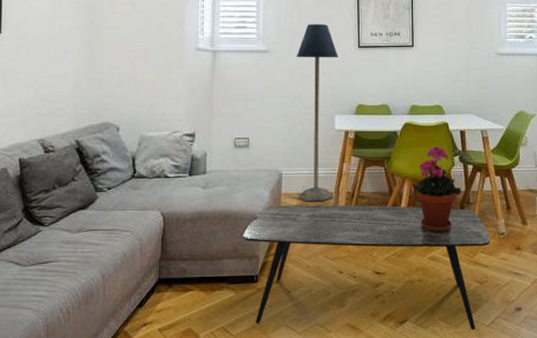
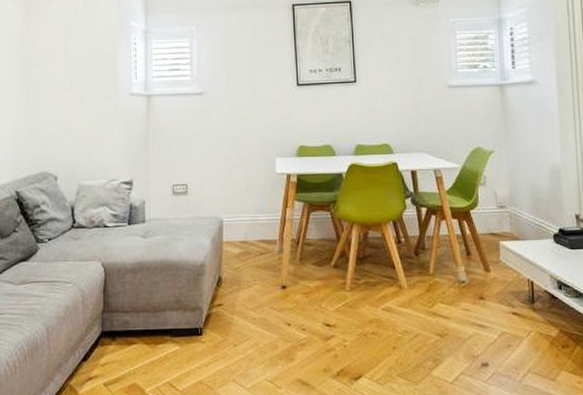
coffee table: present [243,205,491,330] -> none [185,252,450,388]
floor lamp: present [296,24,338,202] -> none [232,62,278,250]
potted plant: present [412,146,462,231] -> none [361,188,416,280]

